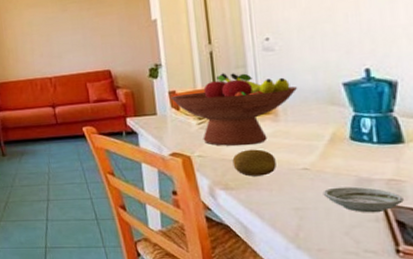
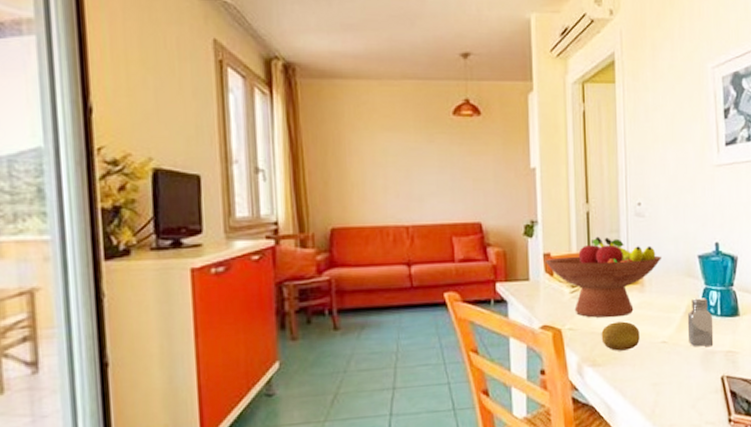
saucer: present [323,186,404,213] -> none [677,359,736,385]
saltshaker: none [334,125,370,175] -> present [688,298,714,347]

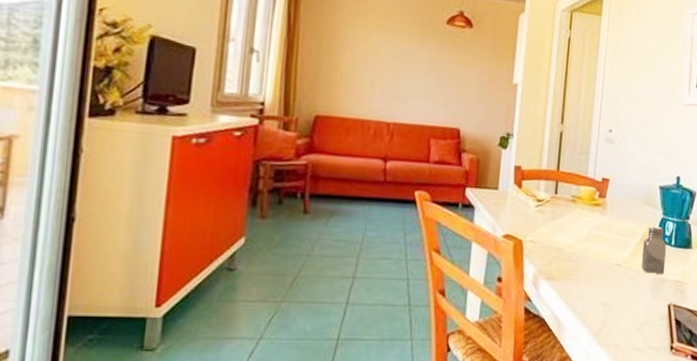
fruit bowl: present [545,236,663,318] -> none [515,156,626,236]
fruit: present [601,321,640,351] -> none [559,239,597,268]

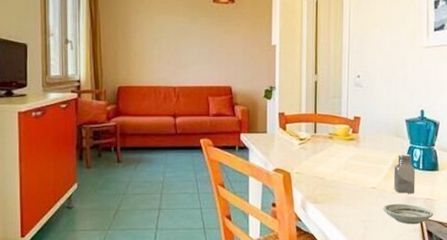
saucer: none [627,285,683,311] -> present [383,203,433,225]

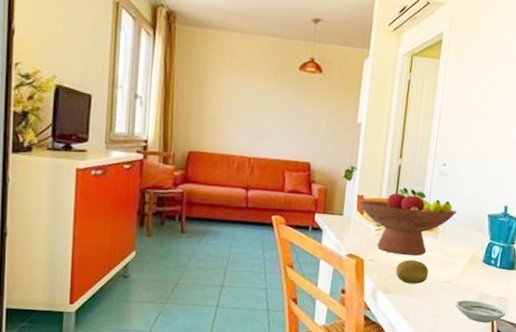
fruit bowl: none [280,101,376,166] -> present [358,187,457,256]
fruit: none [322,169,354,192] -> present [395,259,429,284]
saltshaker: present [394,154,416,194] -> none [468,250,493,291]

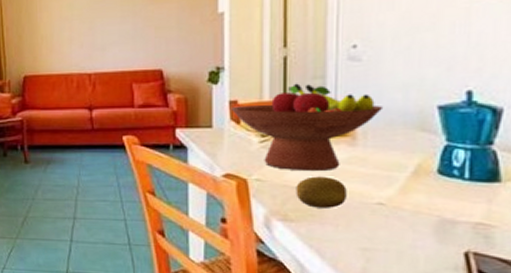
saucer: present [455,300,506,323] -> none [397,227,490,261]

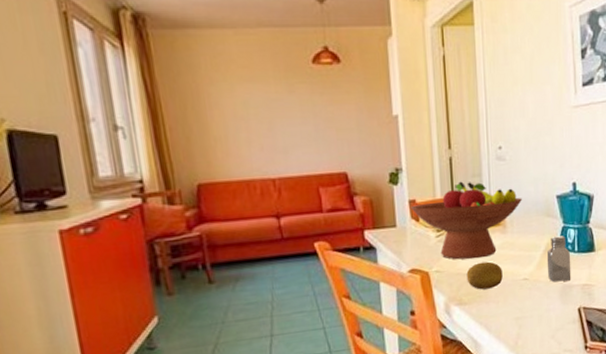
saltshaker: none [417,157,457,215] -> present [547,236,571,282]

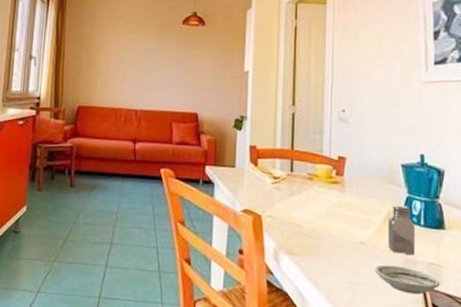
fruit bowl: present [411,181,523,260] -> none [251,136,364,213]
fruit: present [466,261,503,290] -> none [299,216,338,245]
saucer: none [537,293,592,317] -> present [374,264,440,295]

